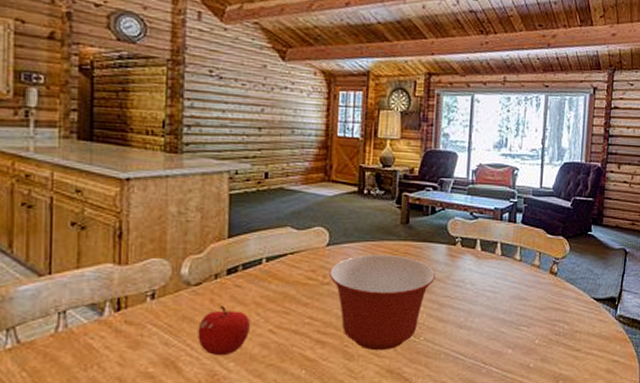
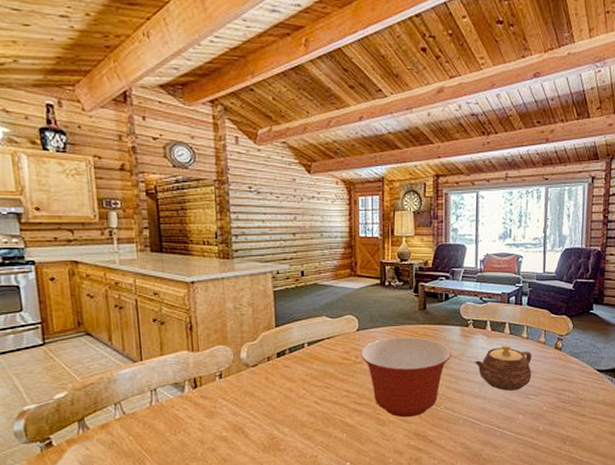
fruit: present [198,305,251,356] -> none [258,382,300,423]
teapot: none [460,267,525,321] -> present [474,345,532,391]

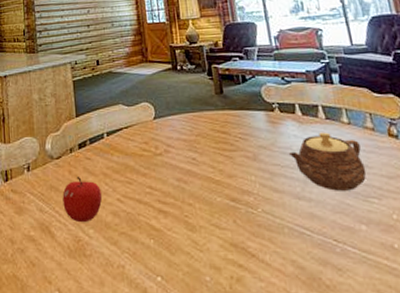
fruit: none [258,382,300,423] -> present [62,176,103,223]
mixing bowl: present [360,336,451,418] -> none [159,124,260,222]

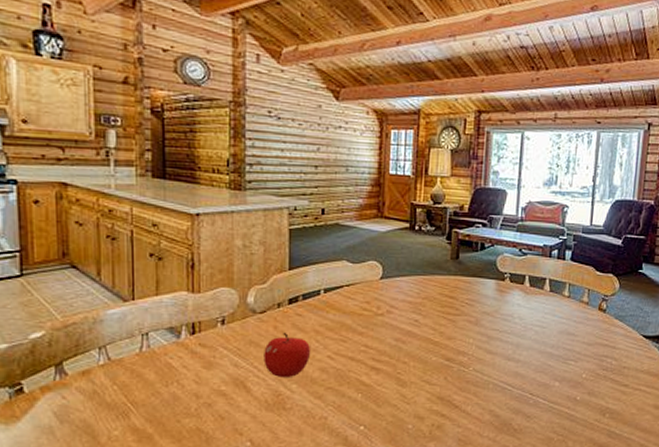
teapot: present [288,132,367,191] -> none [508,303,573,354]

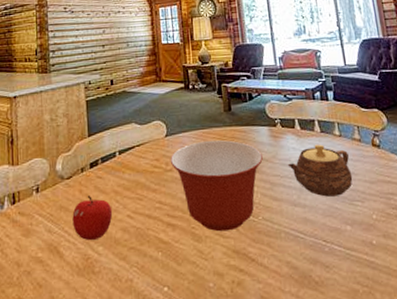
mixing bowl: none [382,287,484,379] -> present [170,140,263,232]
teapot: none [508,303,573,354] -> present [287,144,353,197]

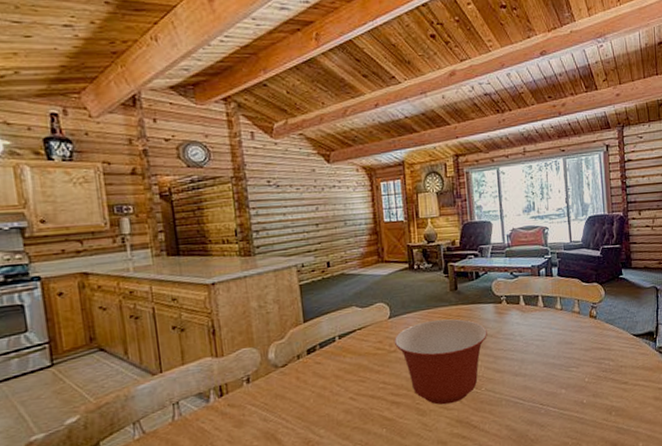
fruit: present [72,194,113,241] -> none [289,381,334,425]
teapot: present [287,144,353,197] -> none [510,318,570,366]

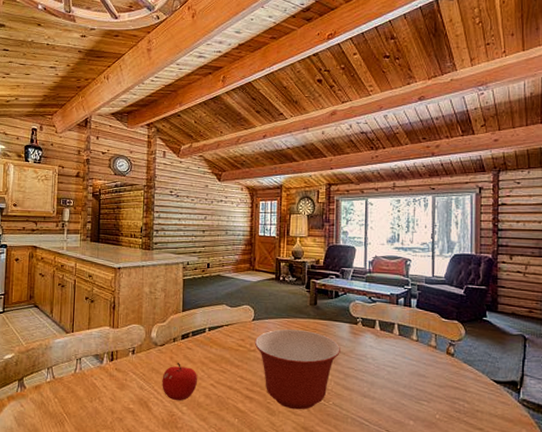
fruit: none [289,381,334,425] -> present [162,362,198,401]

